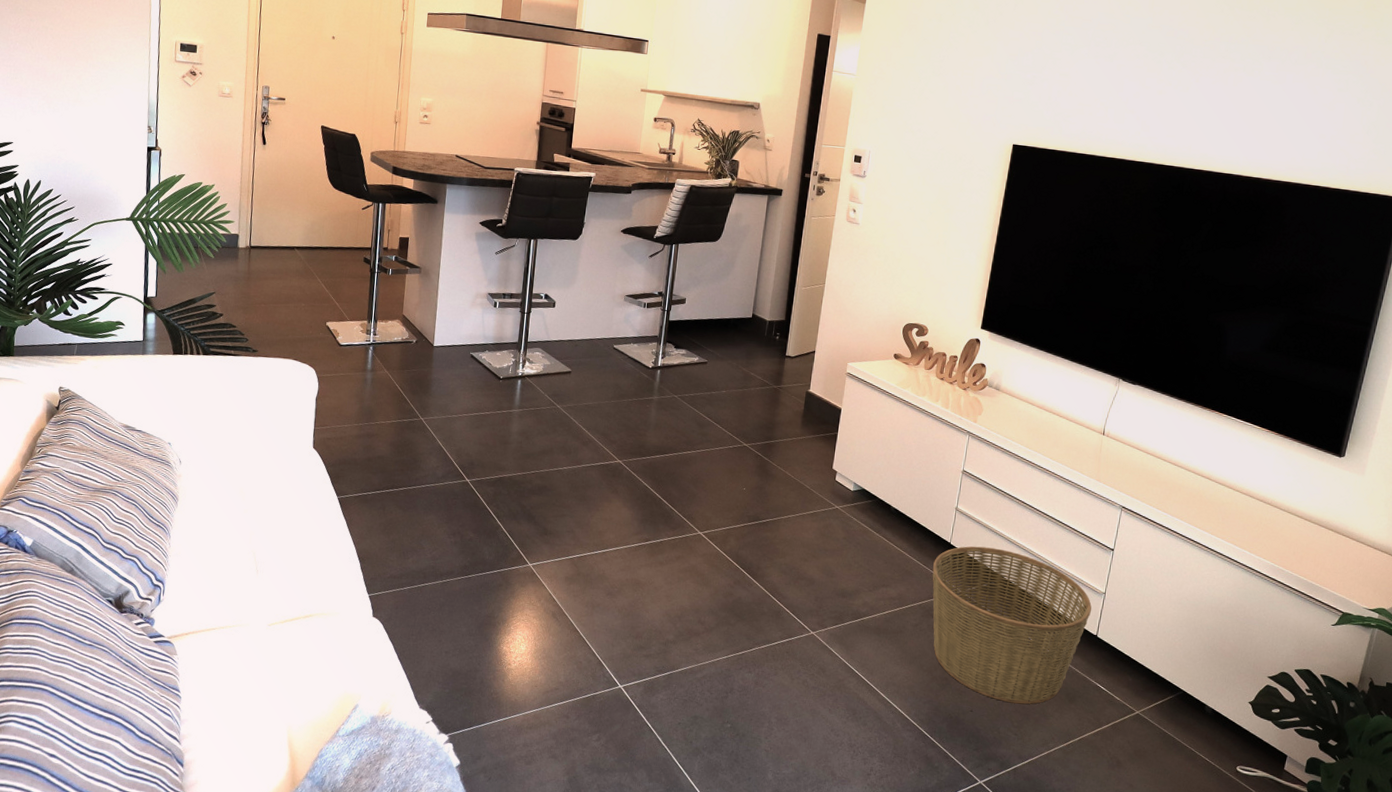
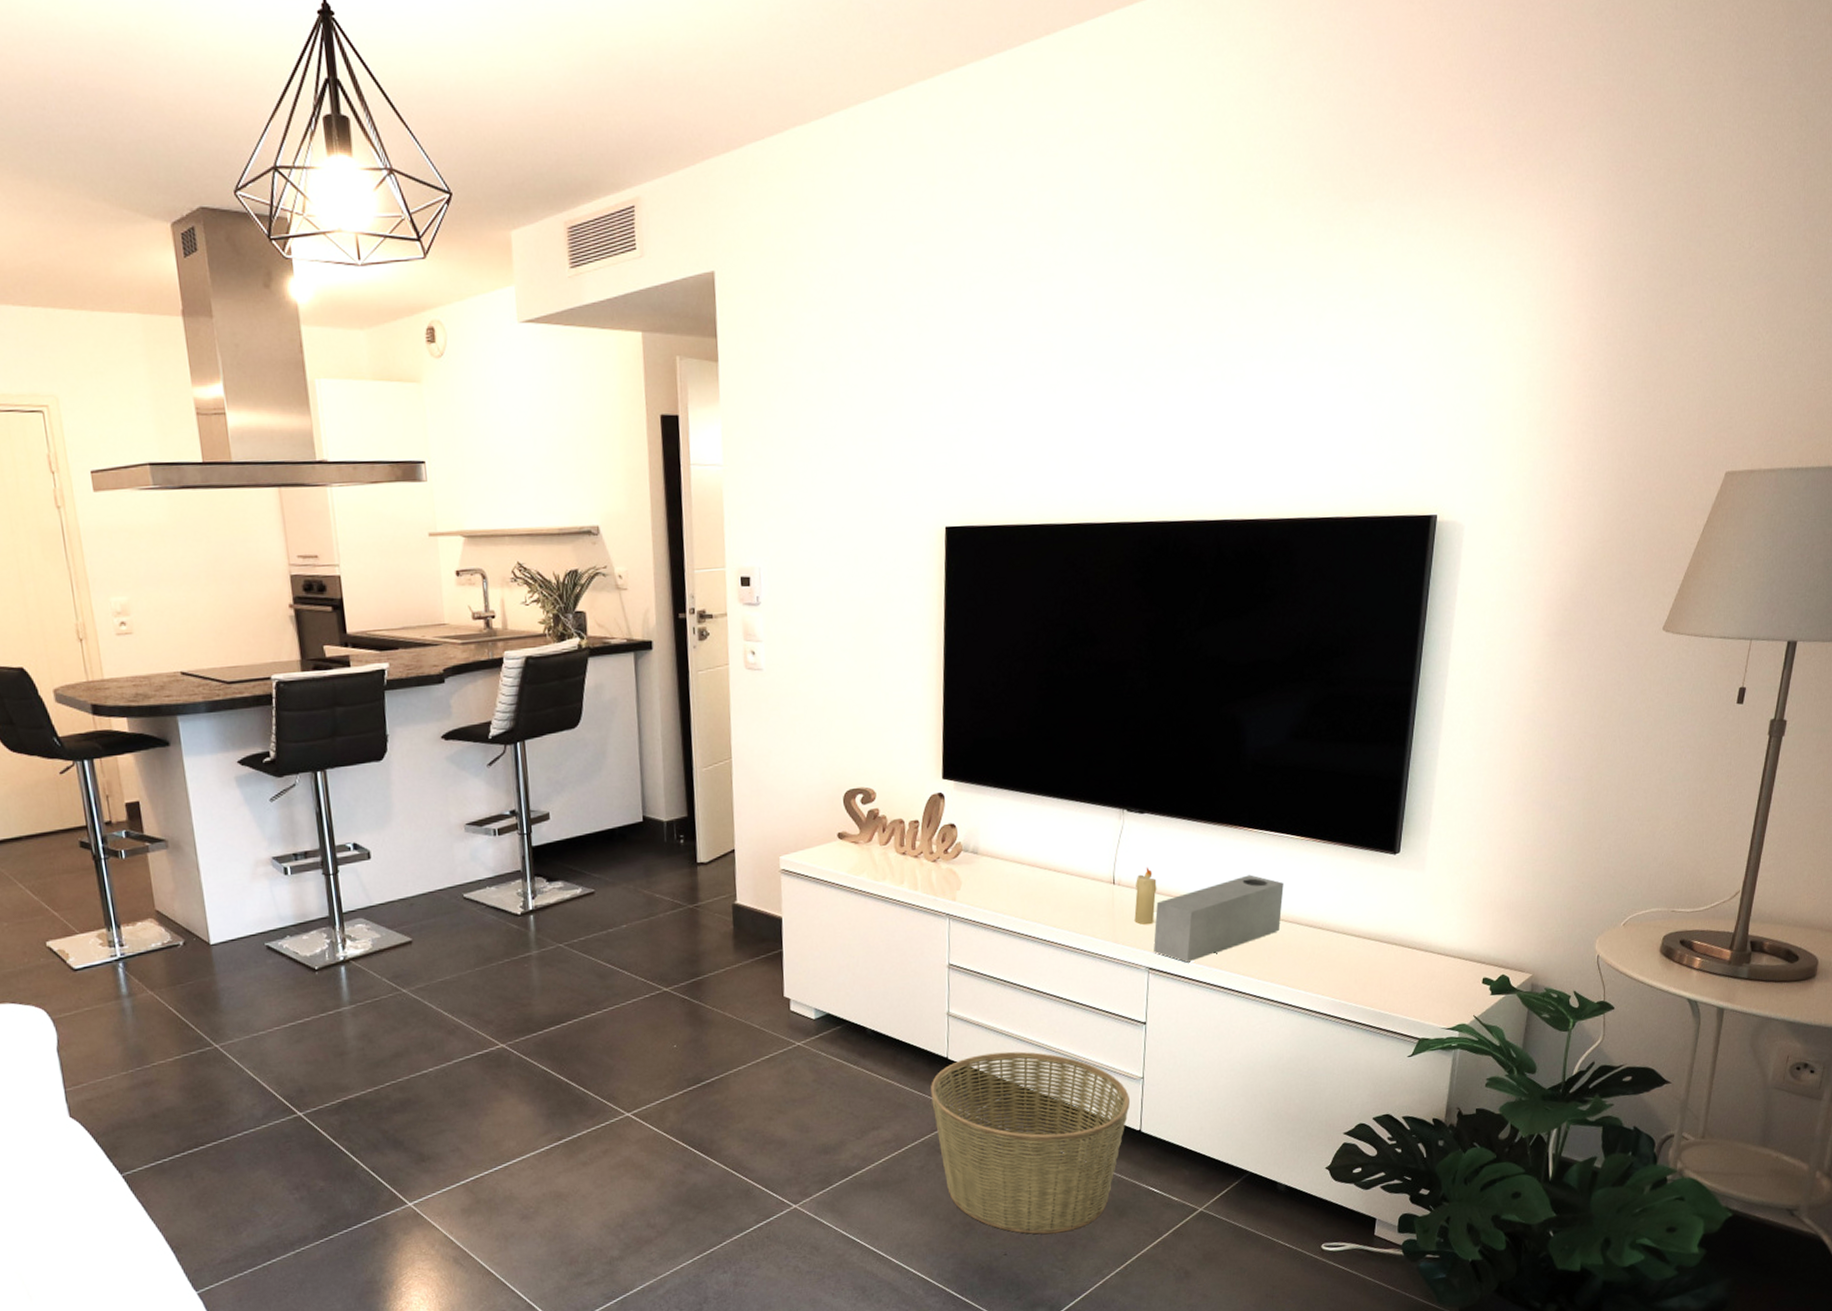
candle: none [1116,427,1139,473] -> present [1134,867,1157,925]
speaker: none [1128,449,1243,509] -> present [1153,874,1284,963]

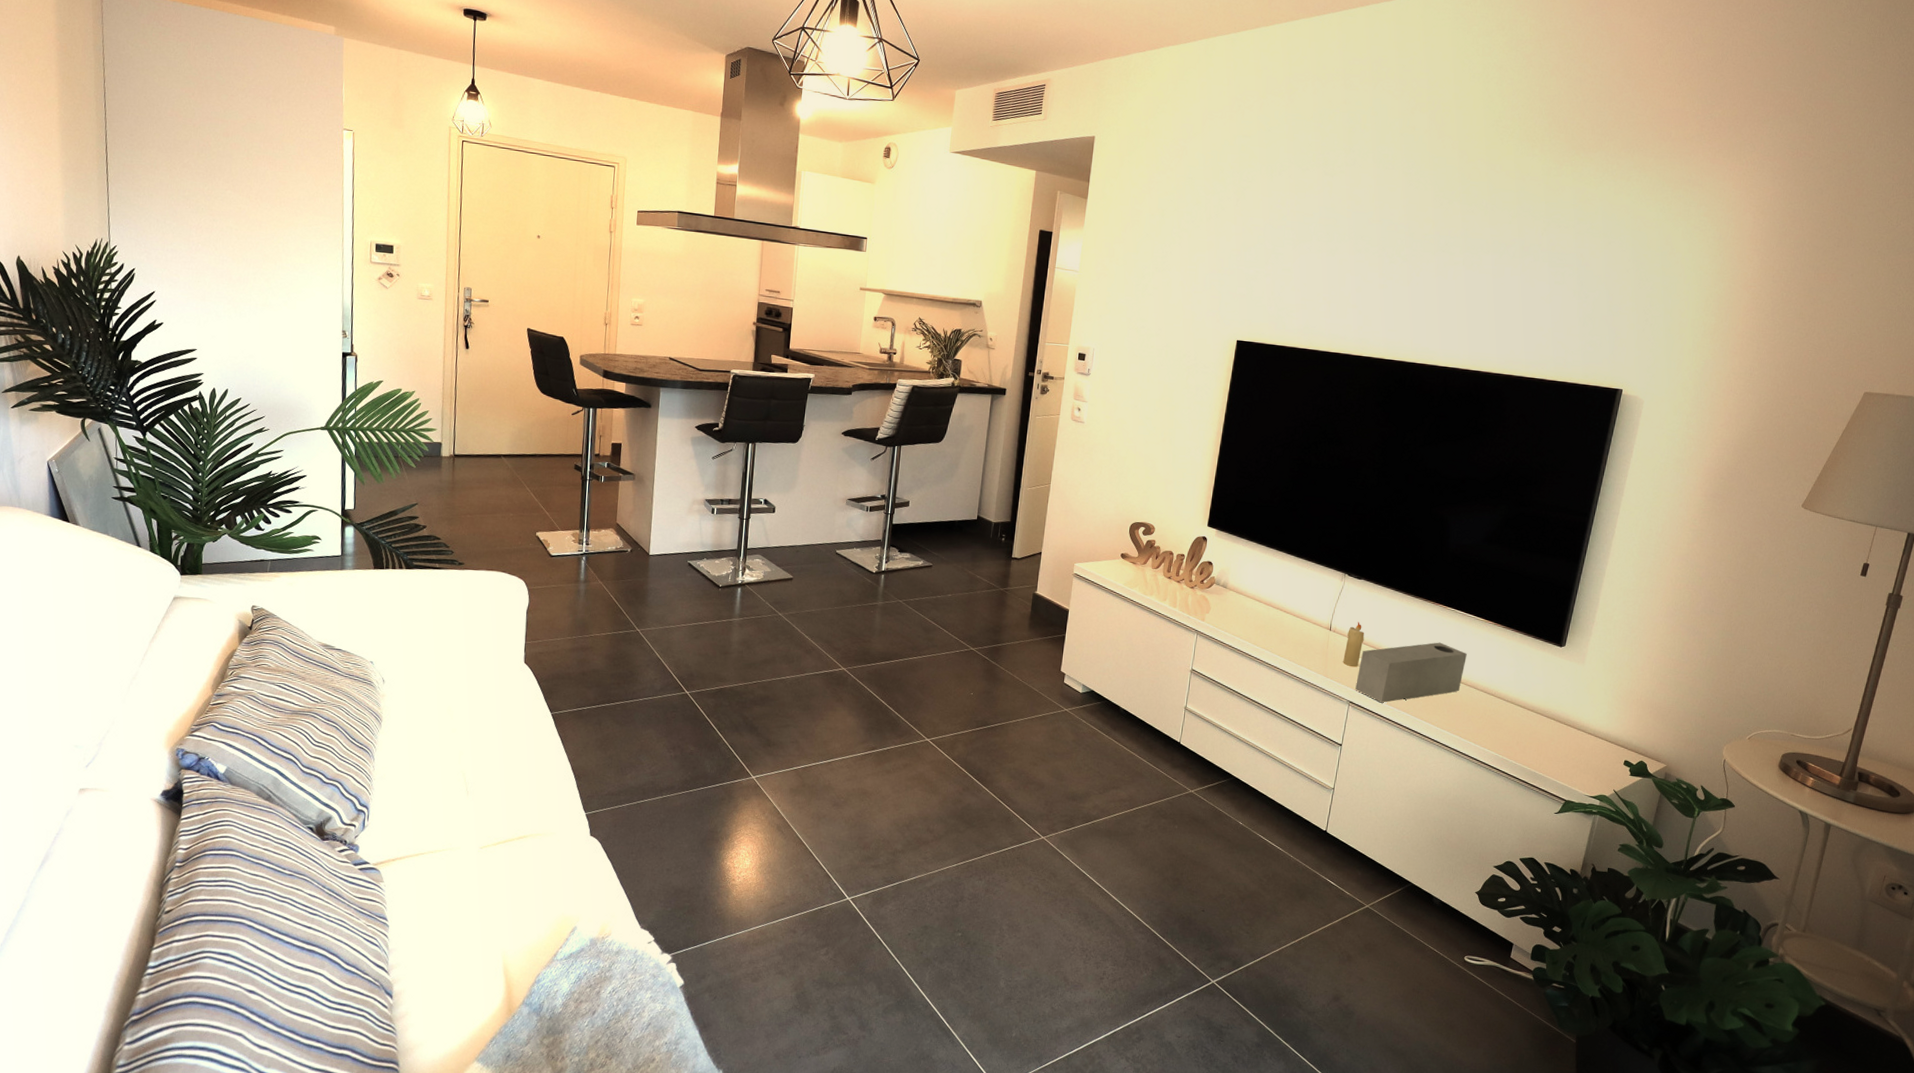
basket: present [931,1051,1130,1235] -> none [1162,745,1321,903]

